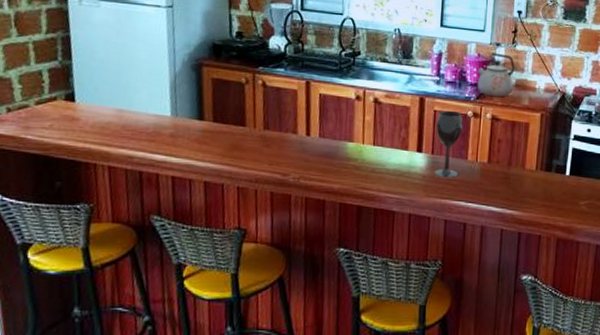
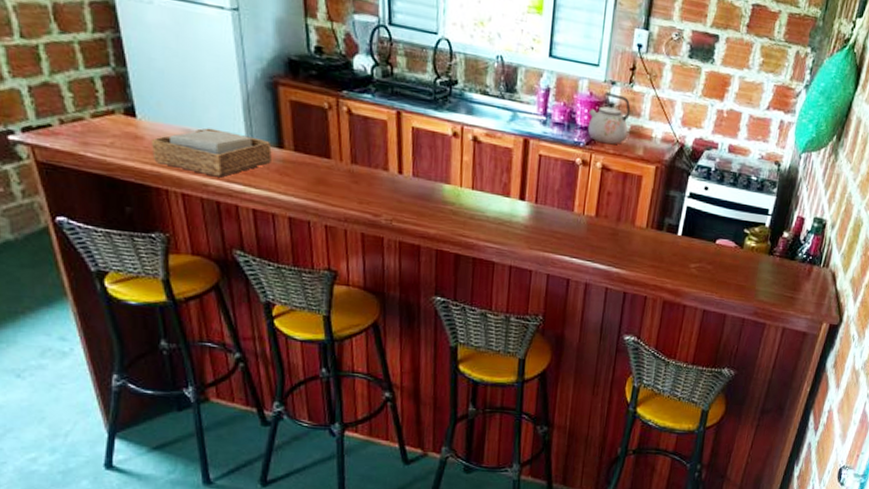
napkin holder: none [85,106,193,150] -> present [151,127,272,178]
wine glass: present [433,110,463,179] -> none [536,155,571,231]

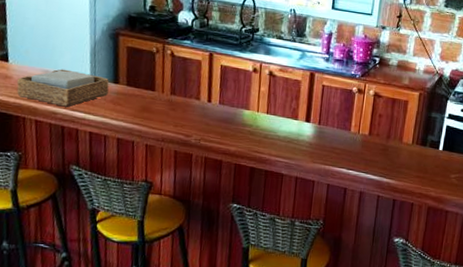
kettle: present [587,92,631,145] -> none [362,35,398,76]

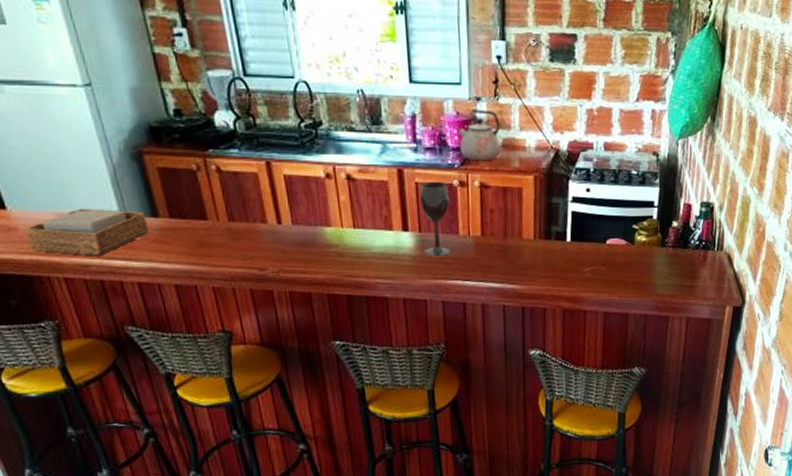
wine glass: none [319,85,349,148] -> present [419,181,452,258]
kettle: none [362,35,398,76] -> present [458,109,501,161]

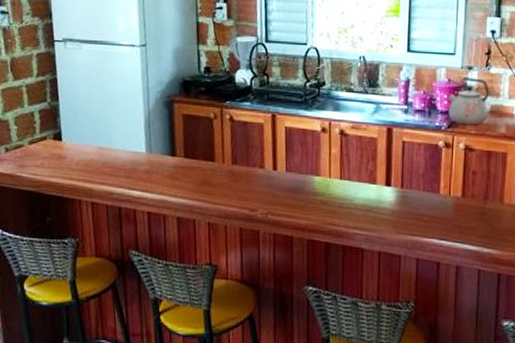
napkin holder: present [25,208,149,256] -> none [71,144,166,186]
wine glass: present [419,181,452,258] -> none [403,140,434,214]

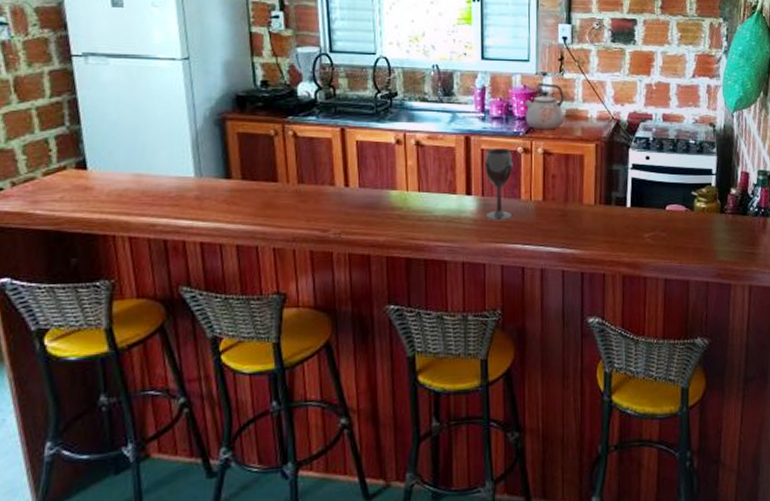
wine glass: none [403,140,434,214] -> present [485,148,514,221]

